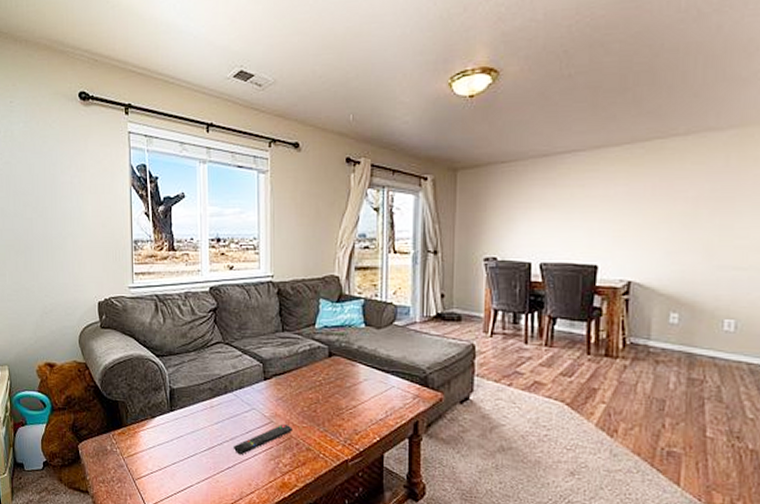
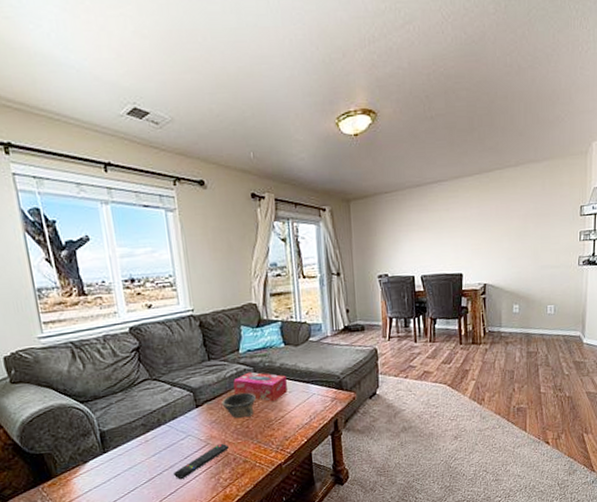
bowl: none [291,371,327,400] -> present [221,392,256,418]
tissue box: none [305,350,363,388] -> present [233,372,287,402]

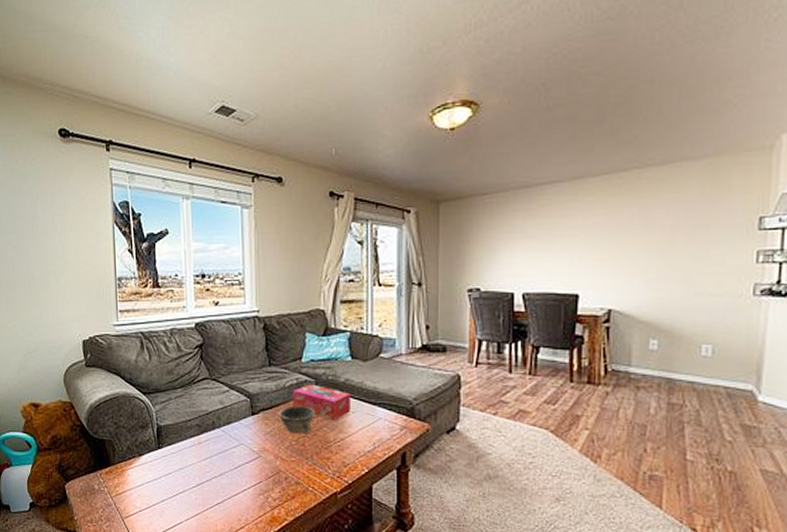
remote control: present [173,443,229,480] -> none [221,458,281,491]

